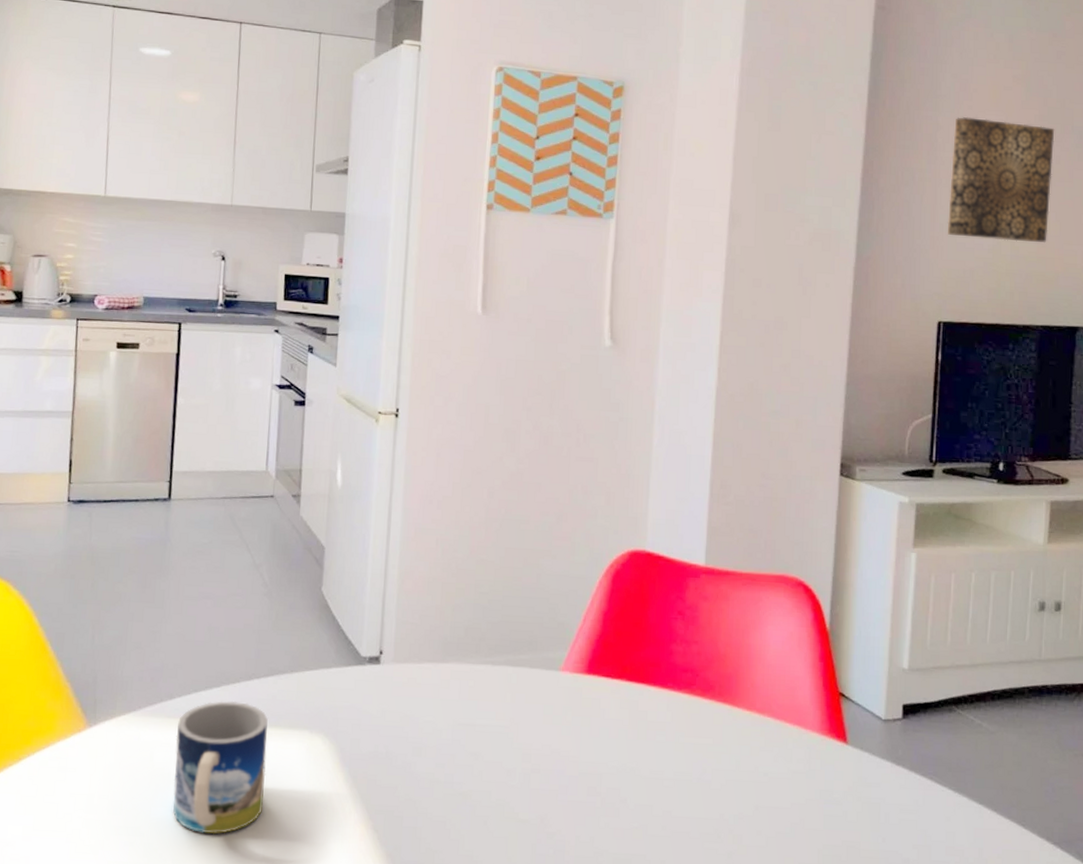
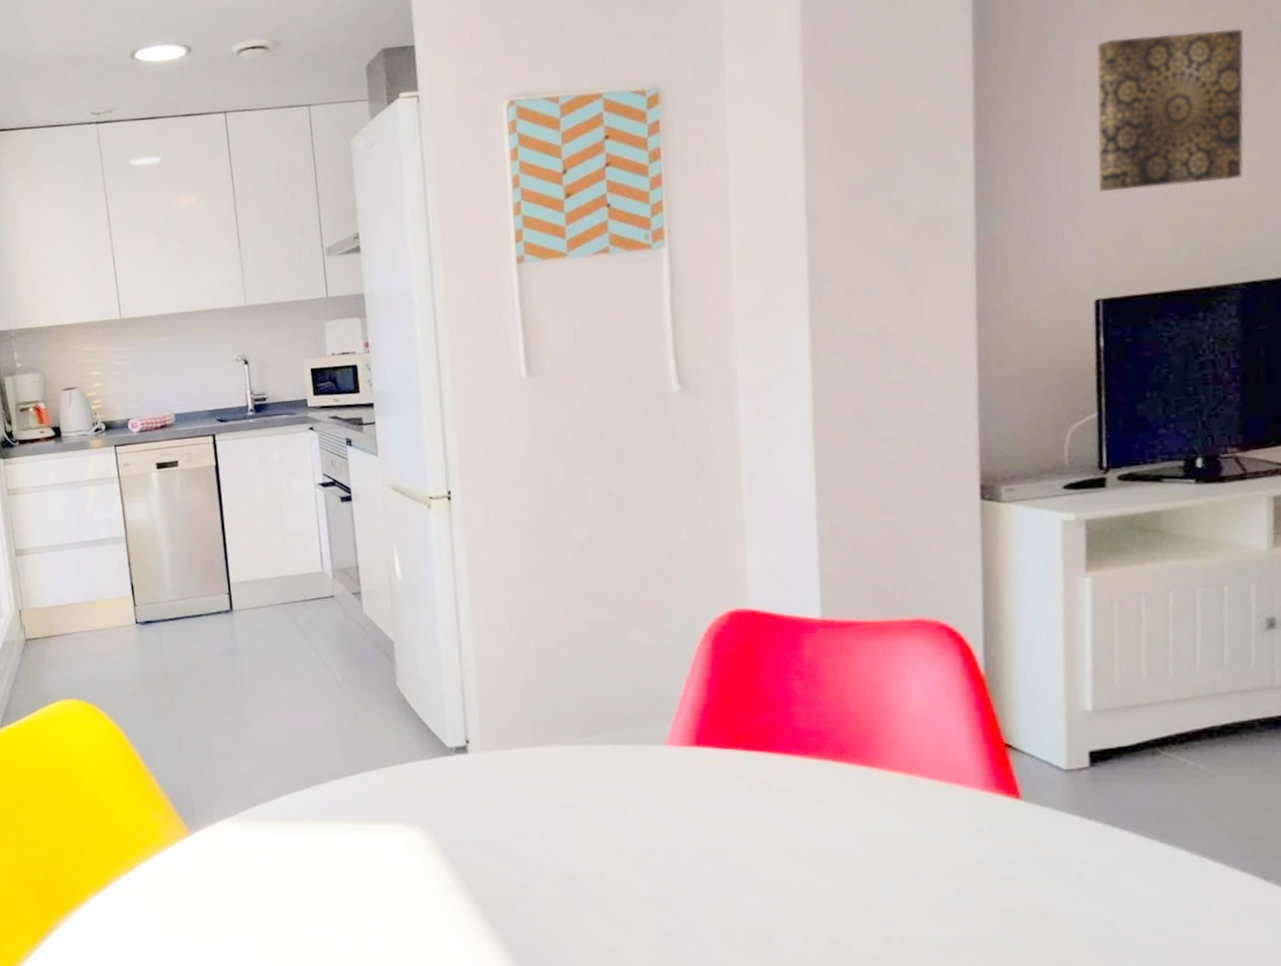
mug: present [173,700,268,835] -> none [274,800,370,928]

